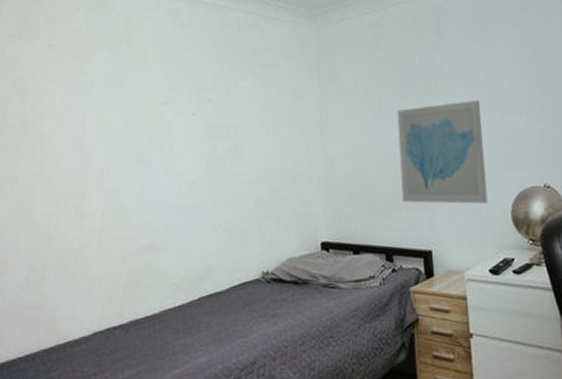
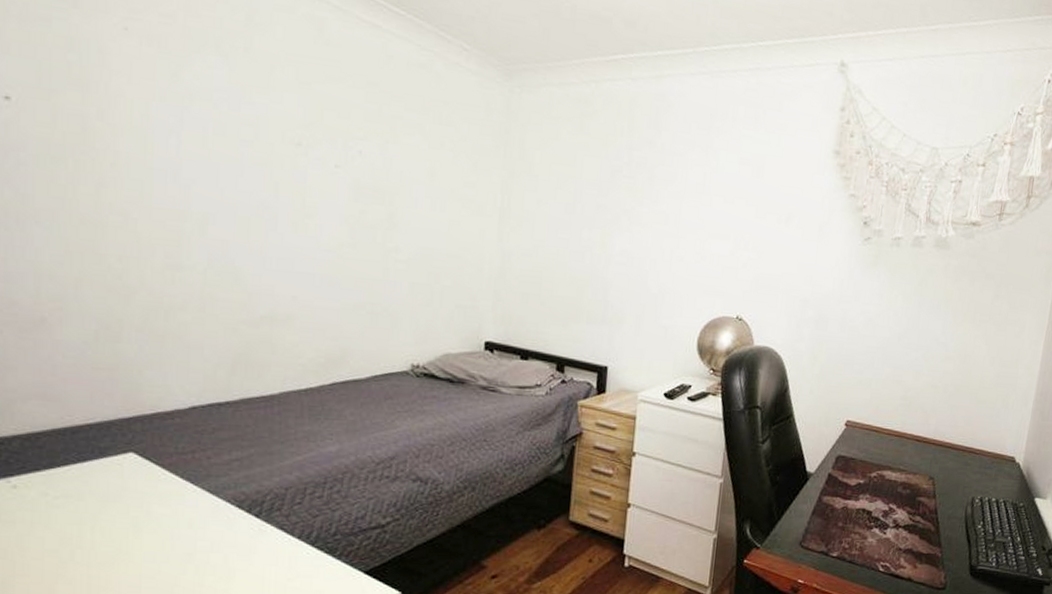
wall art: present [397,100,488,204] -> none [584,208,688,326]

